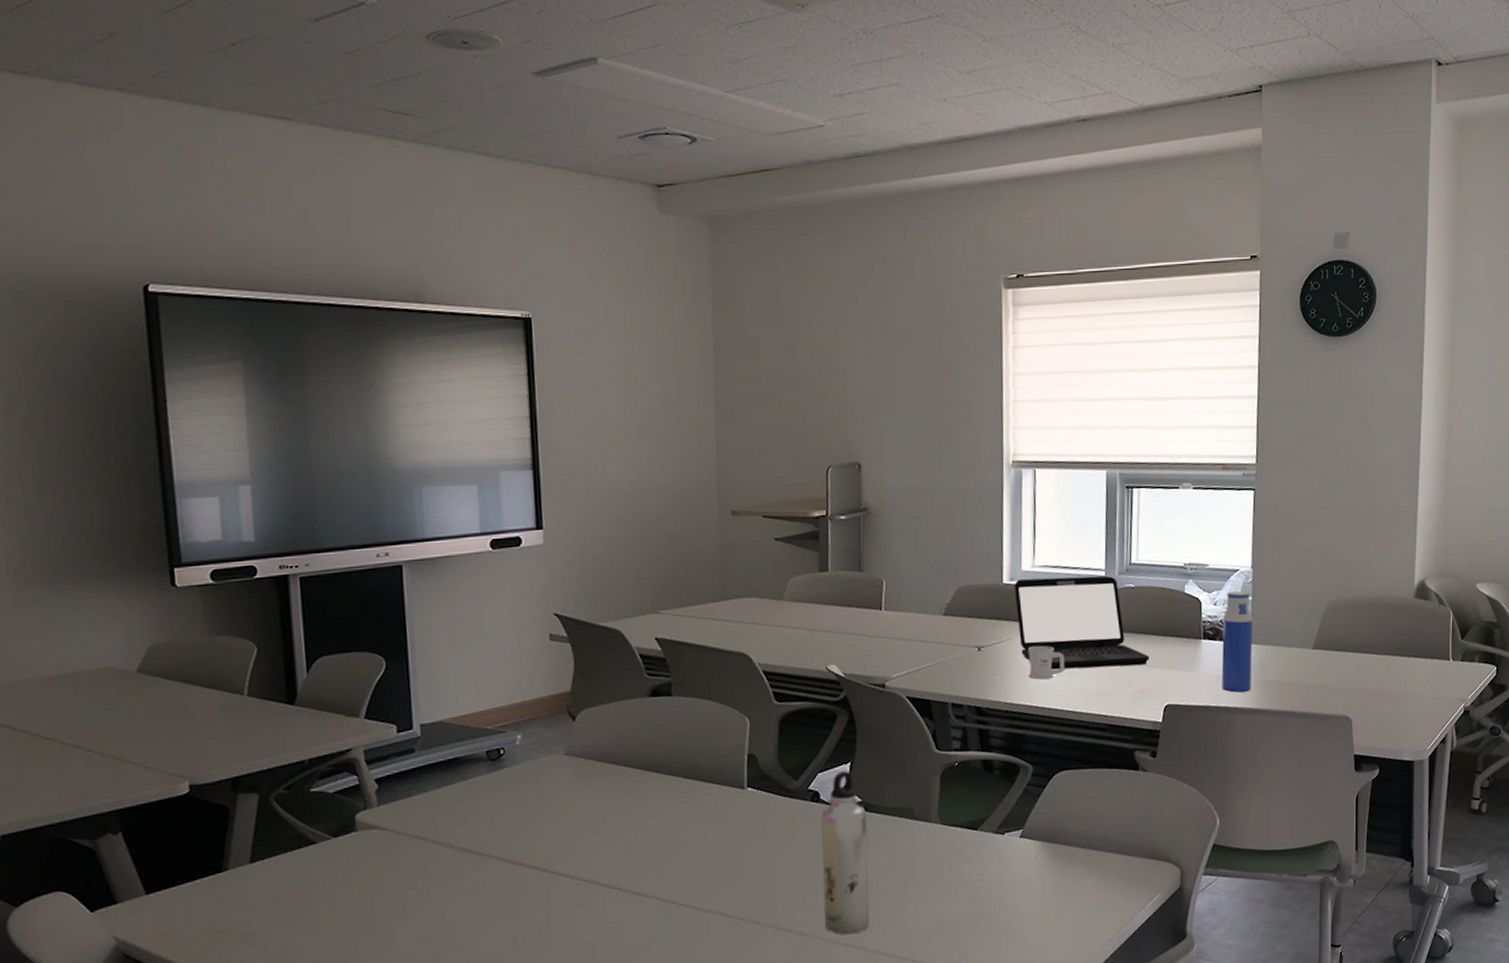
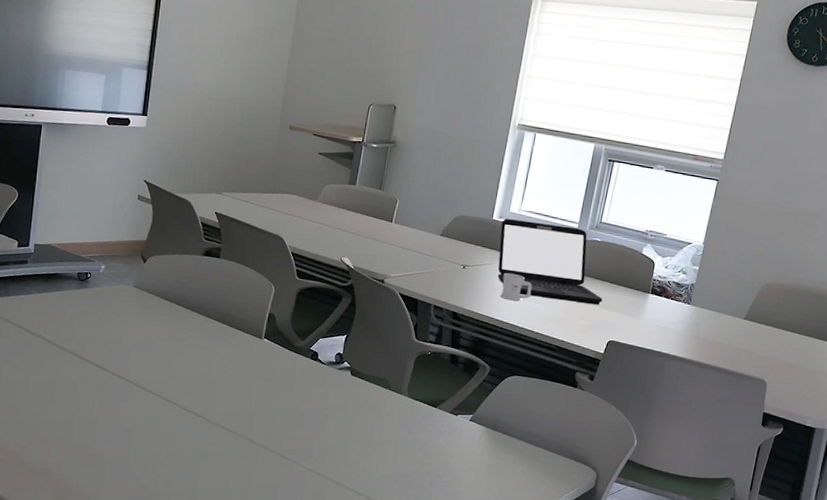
water bottle: present [821,771,870,935] -> none [304,340,352,467]
water bottle: present [1221,591,1253,693] -> none [659,260,697,343]

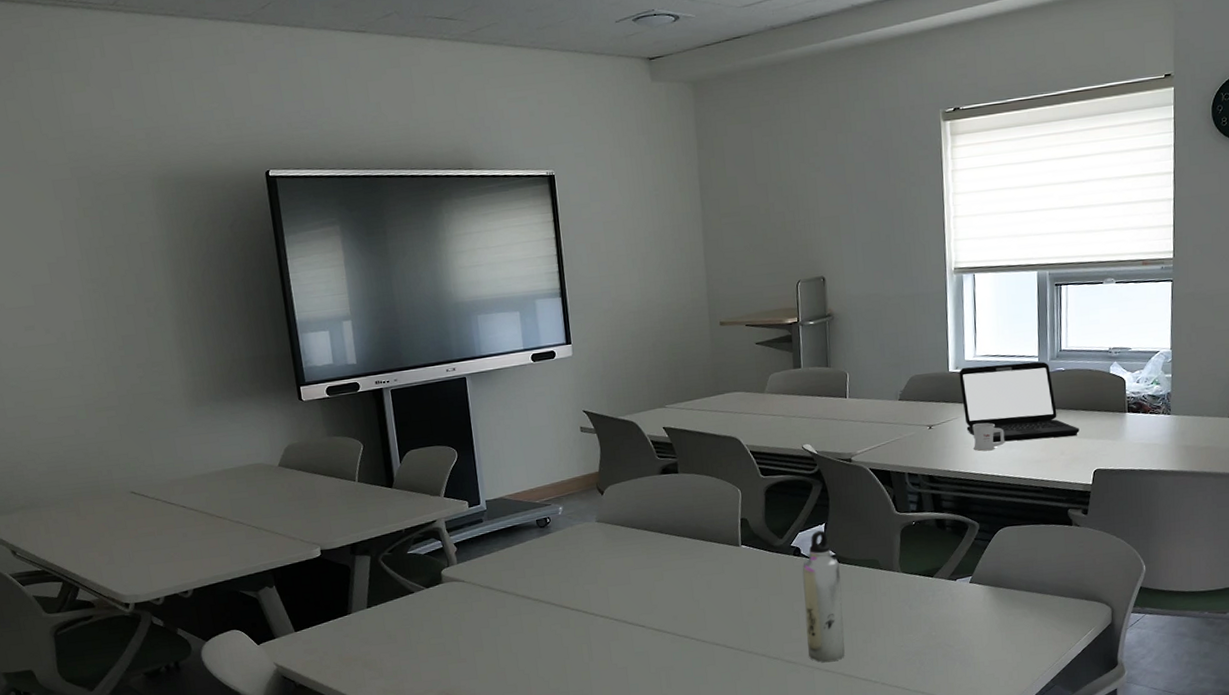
water bottle: none [304,340,352,467] -> present [802,530,845,663]

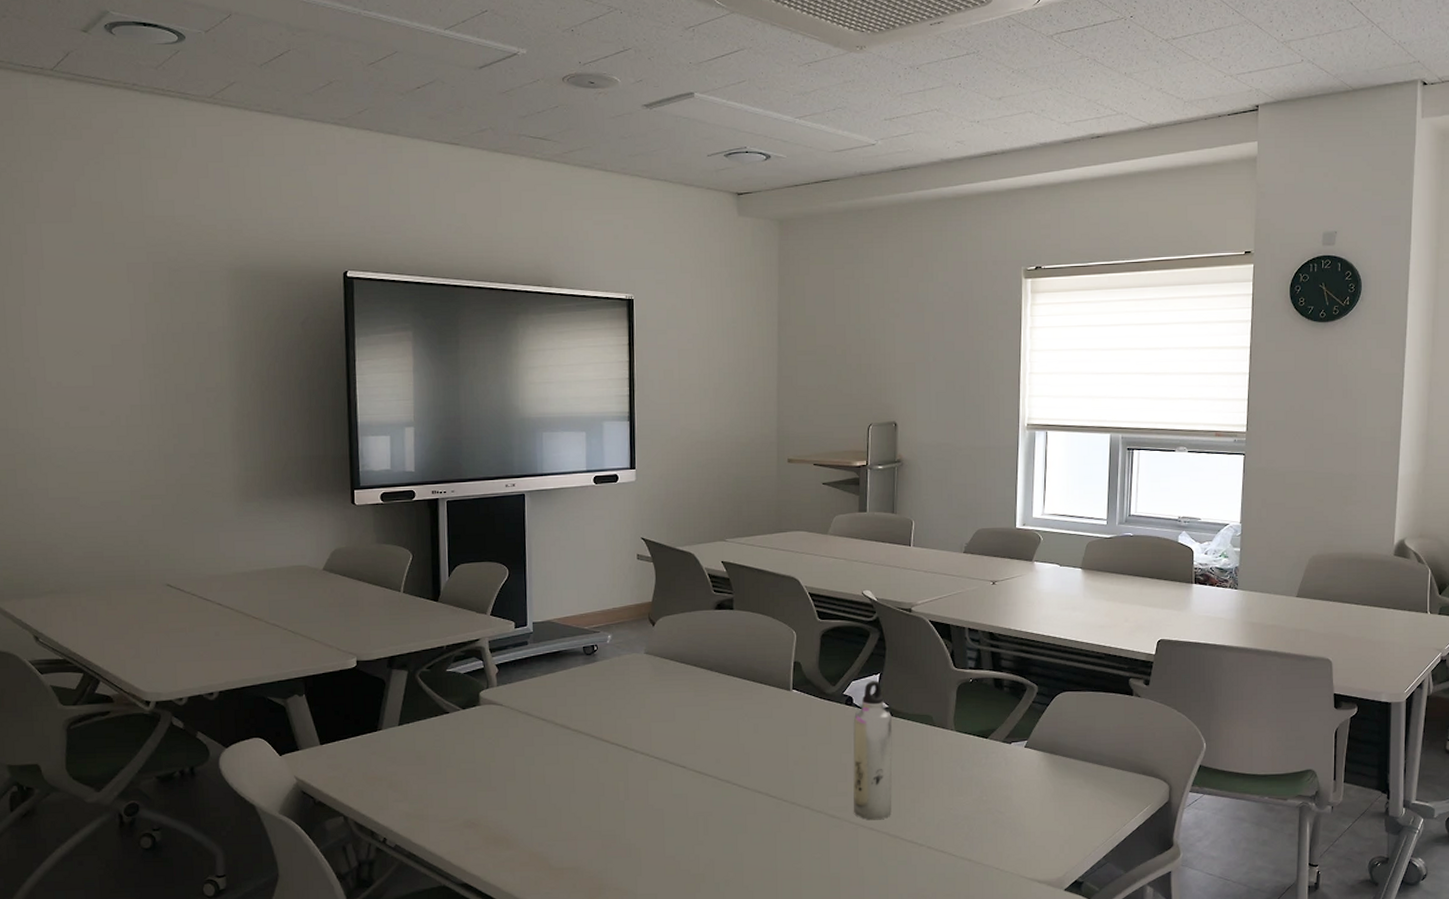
laptop: present [959,361,1079,443] -> none [1026,524,1145,604]
mug: present [972,422,1005,452] -> none [1036,582,1069,612]

